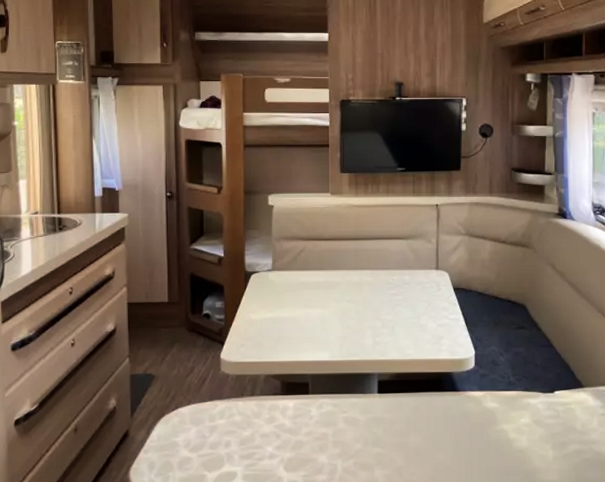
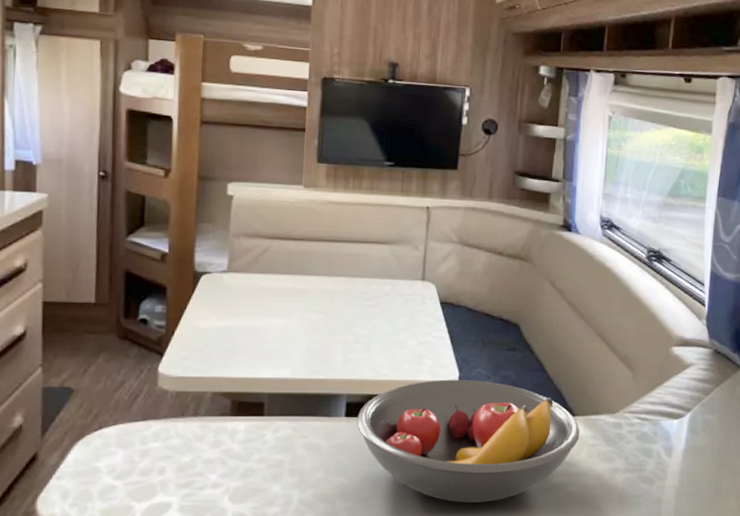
fruit bowl: none [388,357,590,470] -> present [356,379,580,503]

